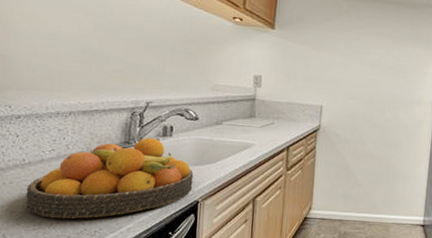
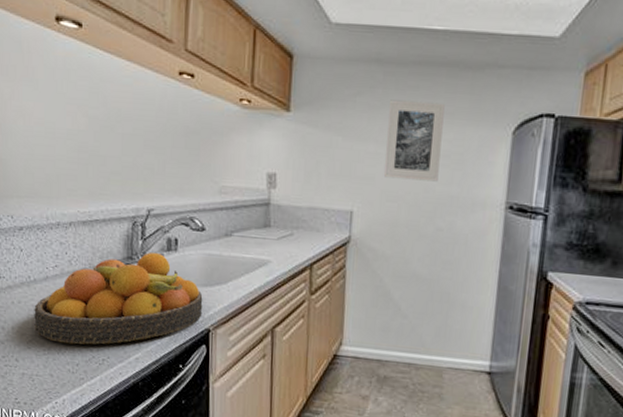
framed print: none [346,25,393,86] -> present [383,99,445,182]

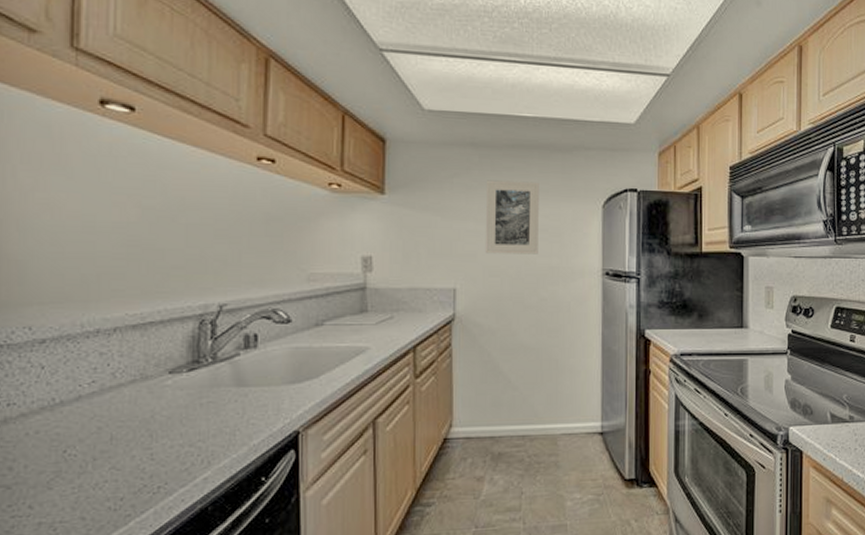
fruit bowl: present [34,252,203,345] -> none [59,353,290,475]

